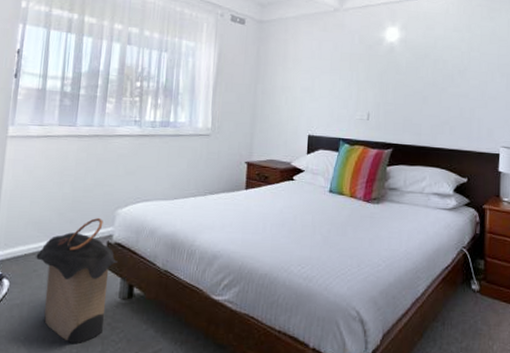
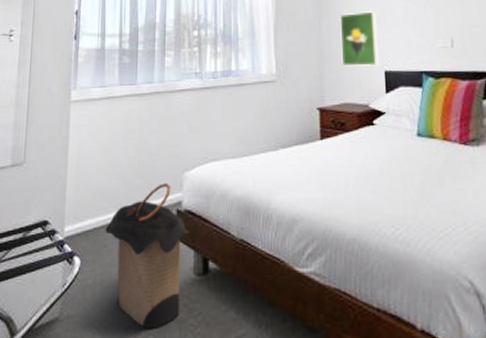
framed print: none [271,81,307,131] -> present [339,11,379,67]

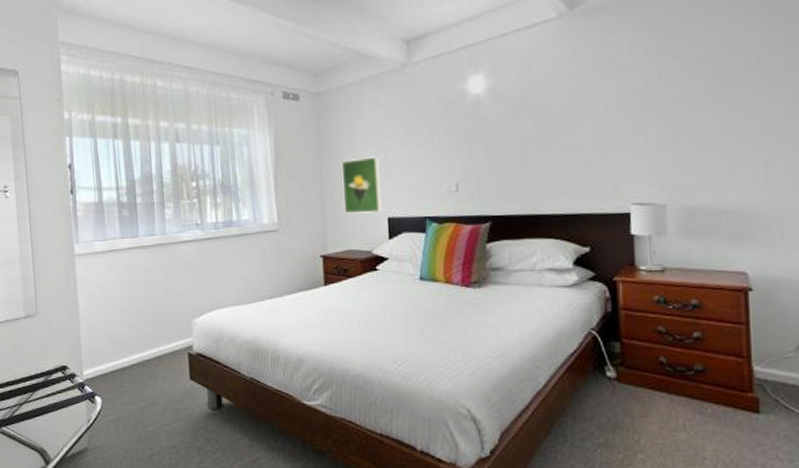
laundry hamper: present [105,182,189,330] -> none [122,328,202,456]

